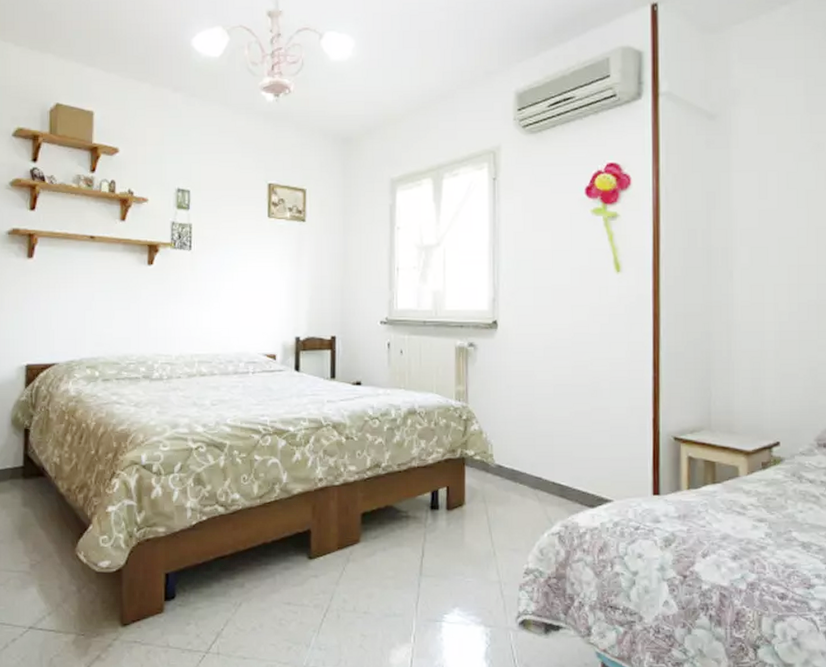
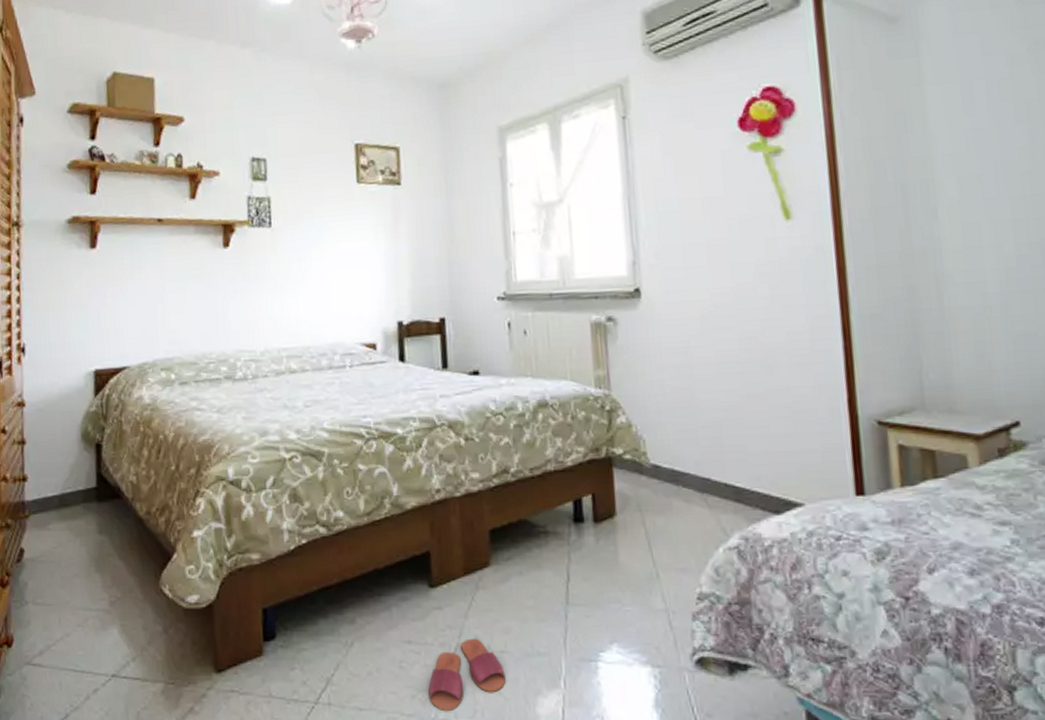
slippers: none [302,601,366,660] -> present [428,638,506,711]

